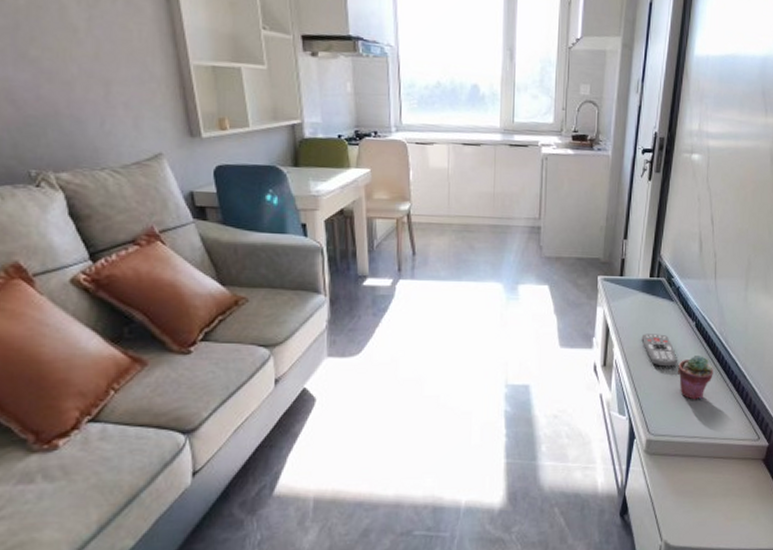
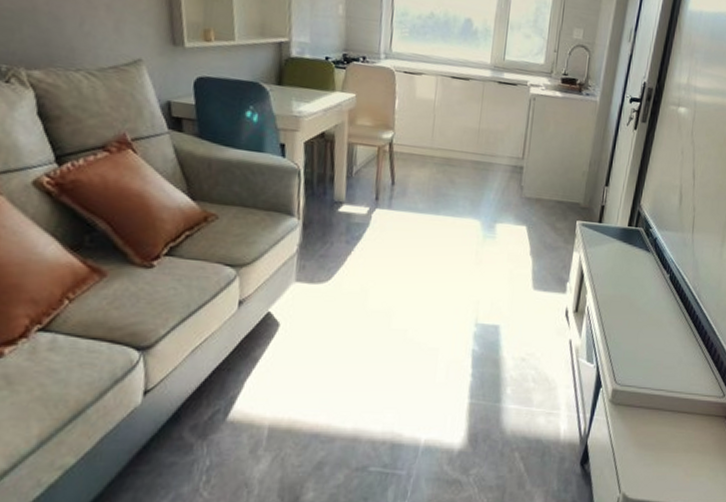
remote control: present [641,334,677,368] -> none [615,282,649,319]
potted succulent: present [677,356,714,400] -> none [648,308,685,353]

